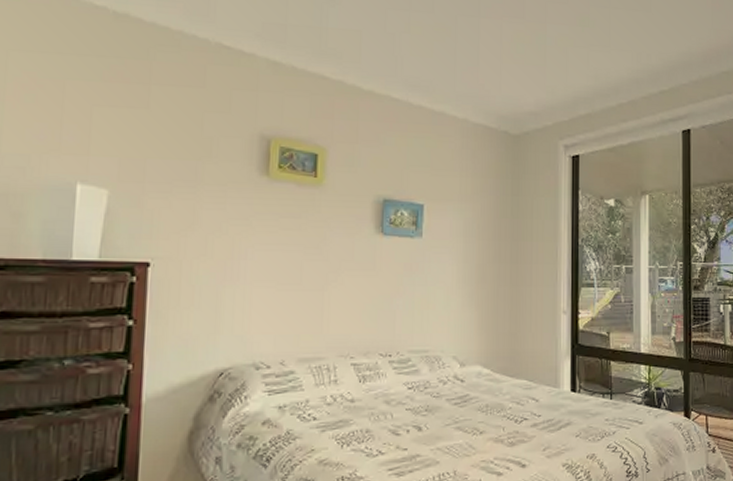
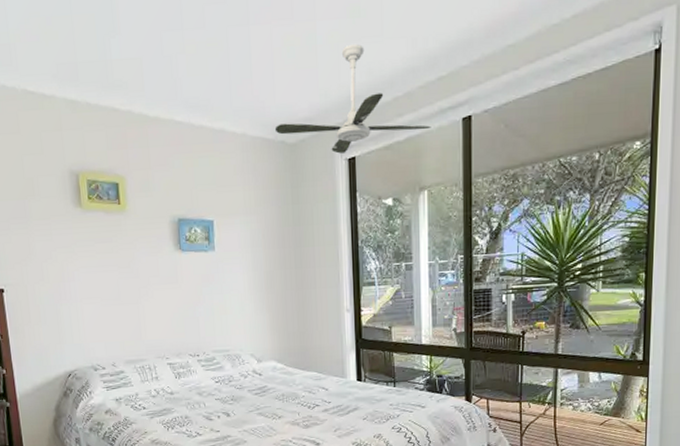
ceiling fan: none [498,49,653,151] -> present [274,43,431,154]

